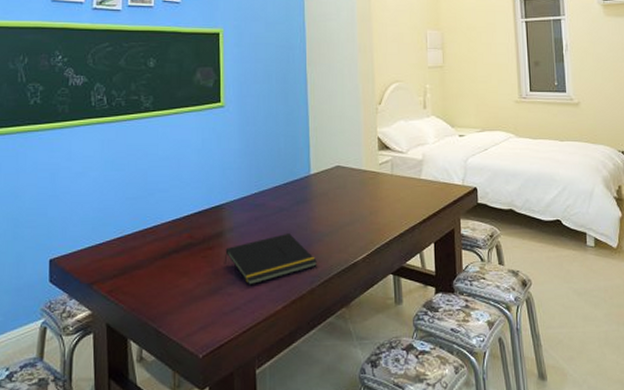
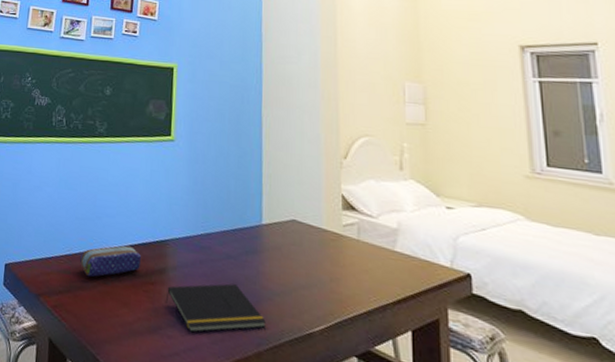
pencil case: none [133,217,198,255] -> present [79,245,142,277]

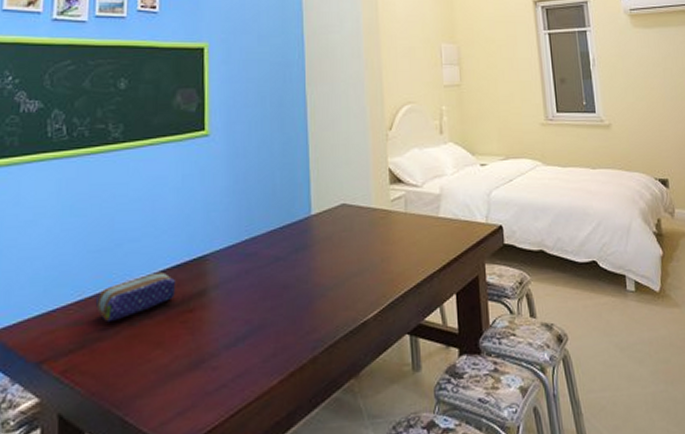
notepad: present [165,283,266,333] -> none [207,289,320,356]

